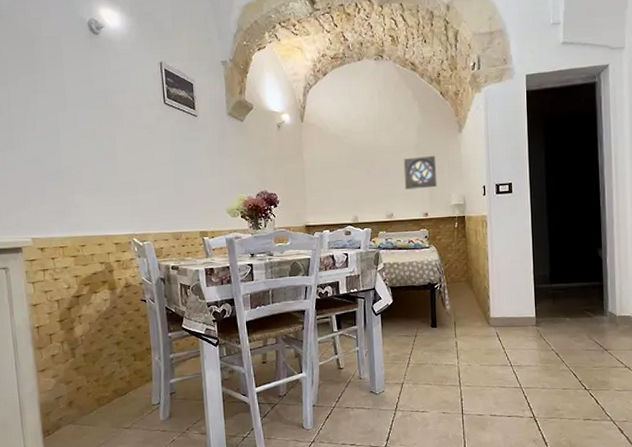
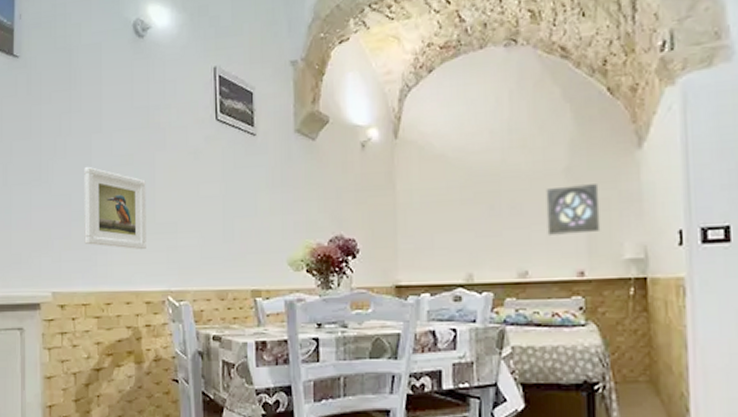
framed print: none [53,137,112,204] -> present [84,166,146,250]

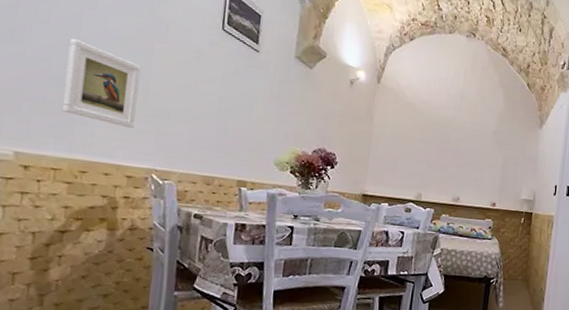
wall ornament: present [546,184,601,235] -> none [476,143,513,178]

